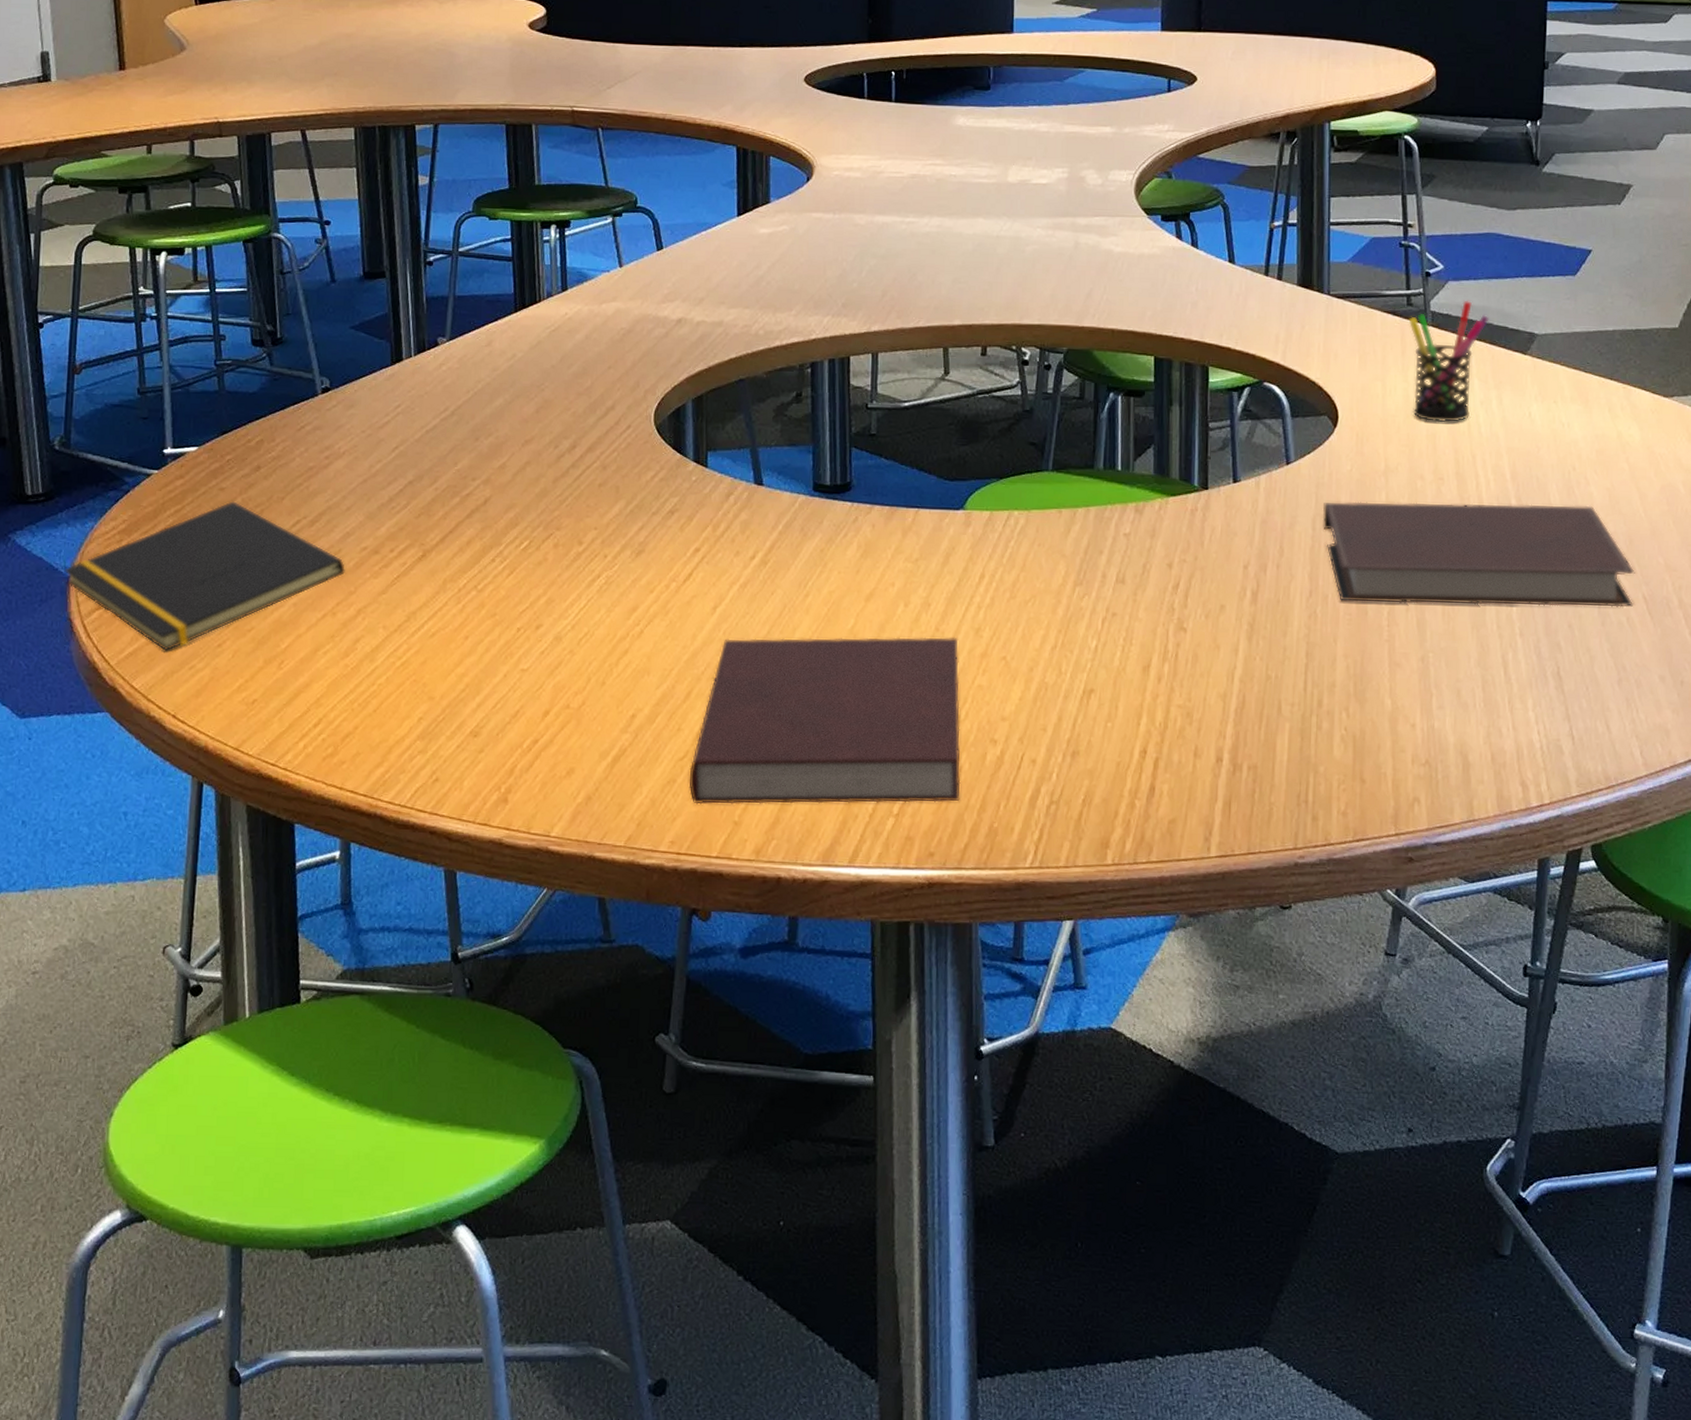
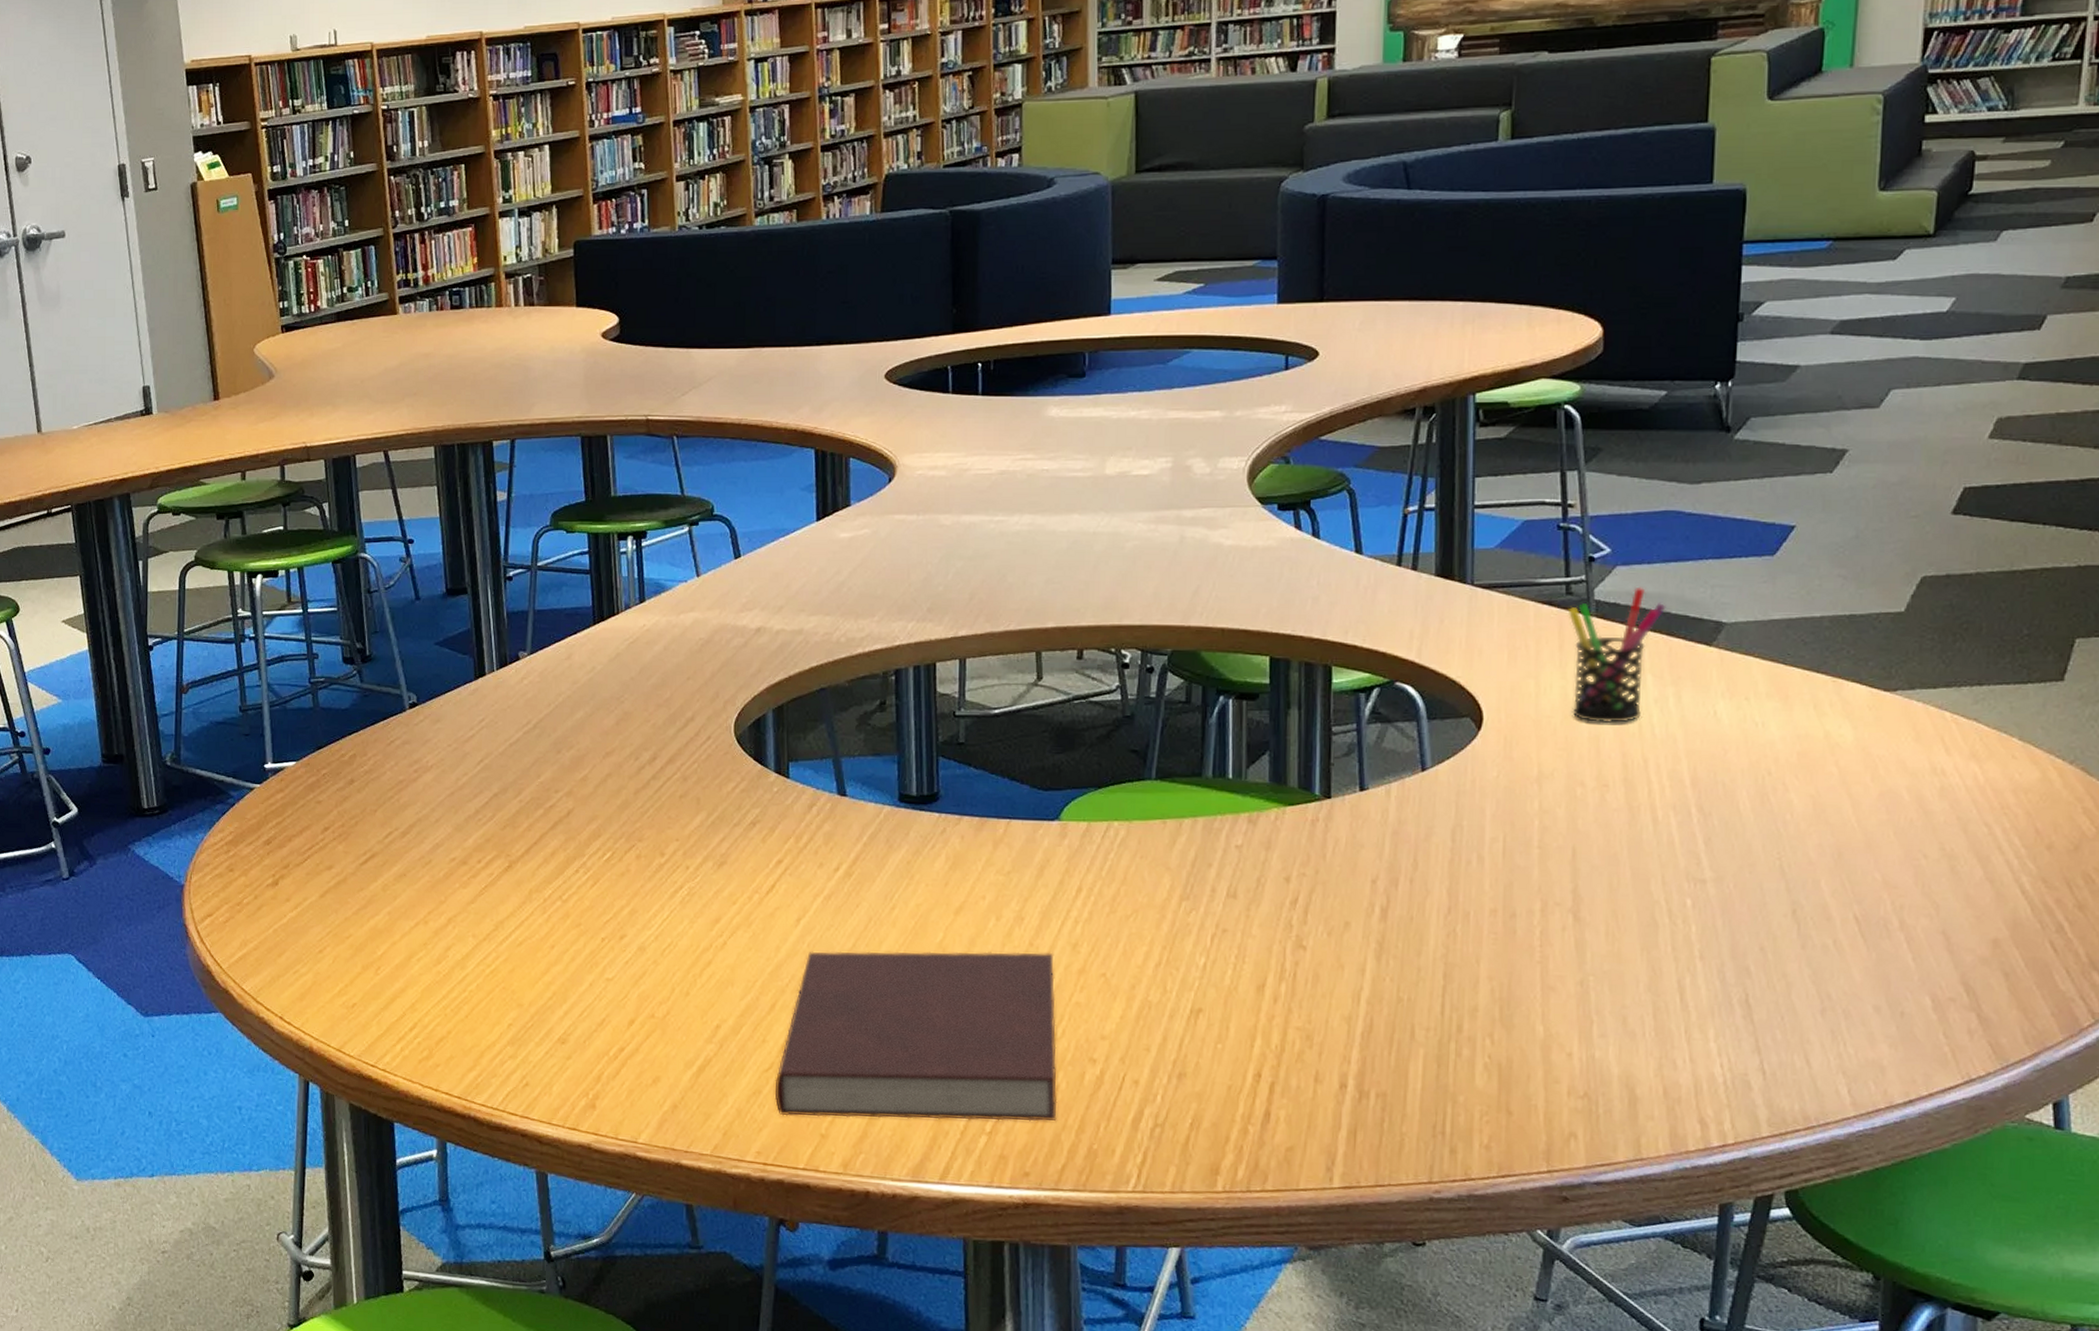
notepad: present [64,501,345,651] -> none [178,813,436,956]
notebook: present [1323,501,1635,607] -> none [1464,811,1845,929]

